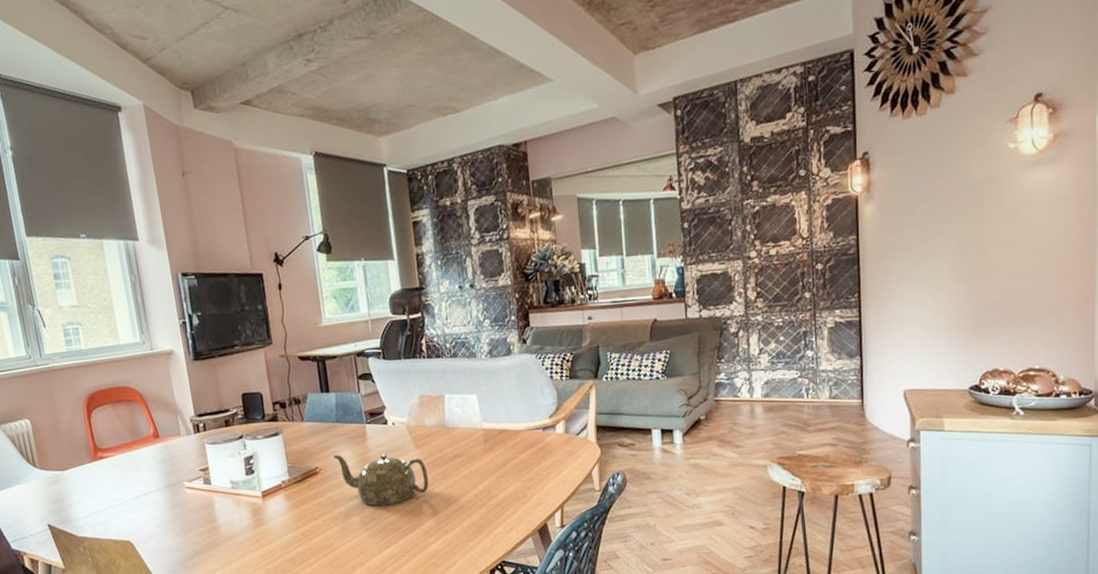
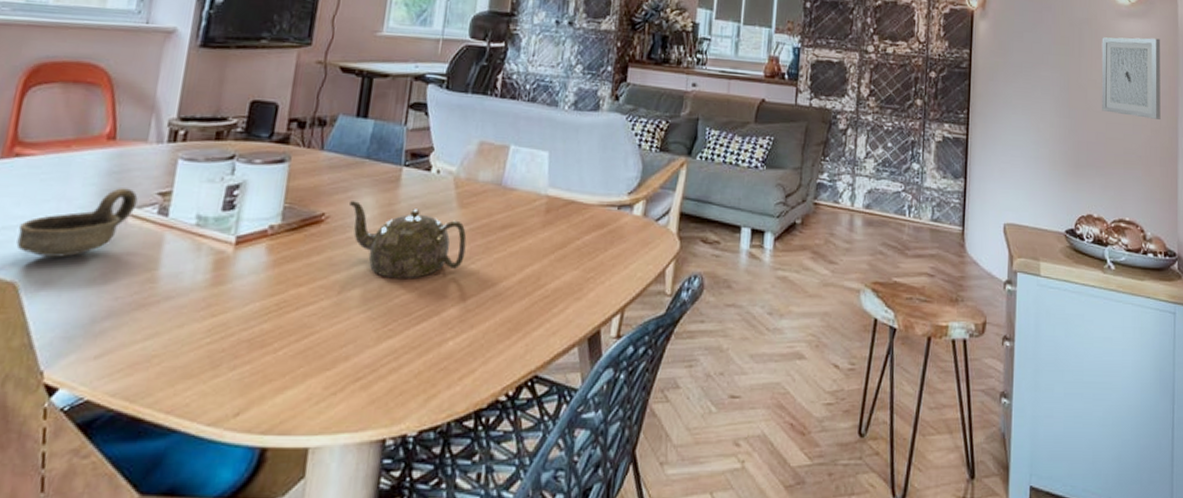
bowl: none [119,469,188,522] -> present [16,188,138,258]
wall art: none [1004,182,1075,269] -> present [1101,37,1161,119]

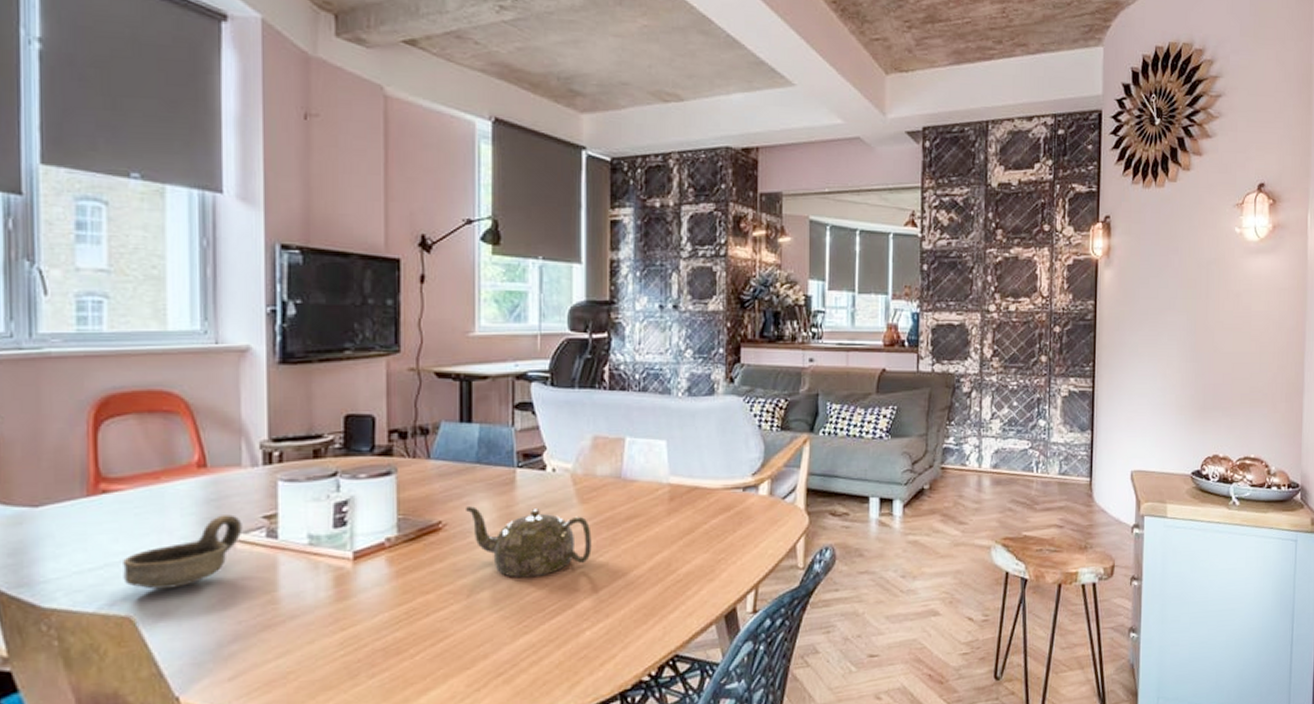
wall art: present [1101,37,1161,119] -> none [1228,273,1289,356]

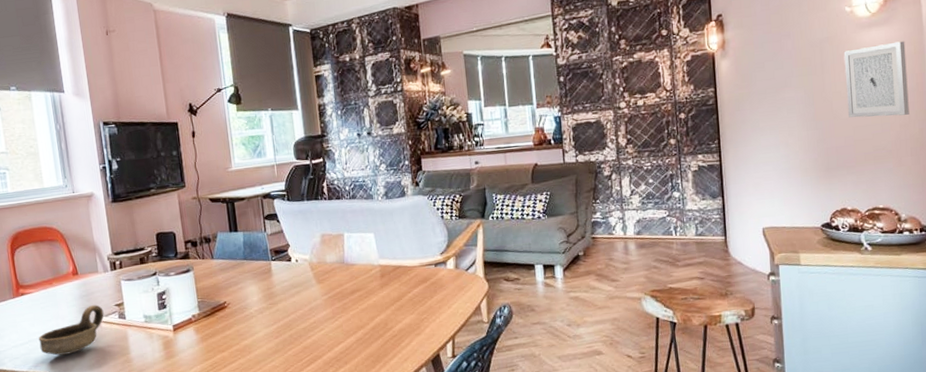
teapot: present [466,506,592,578] -> none [241,289,330,339]
wall art: none [1228,273,1289,356] -> present [843,41,909,118]

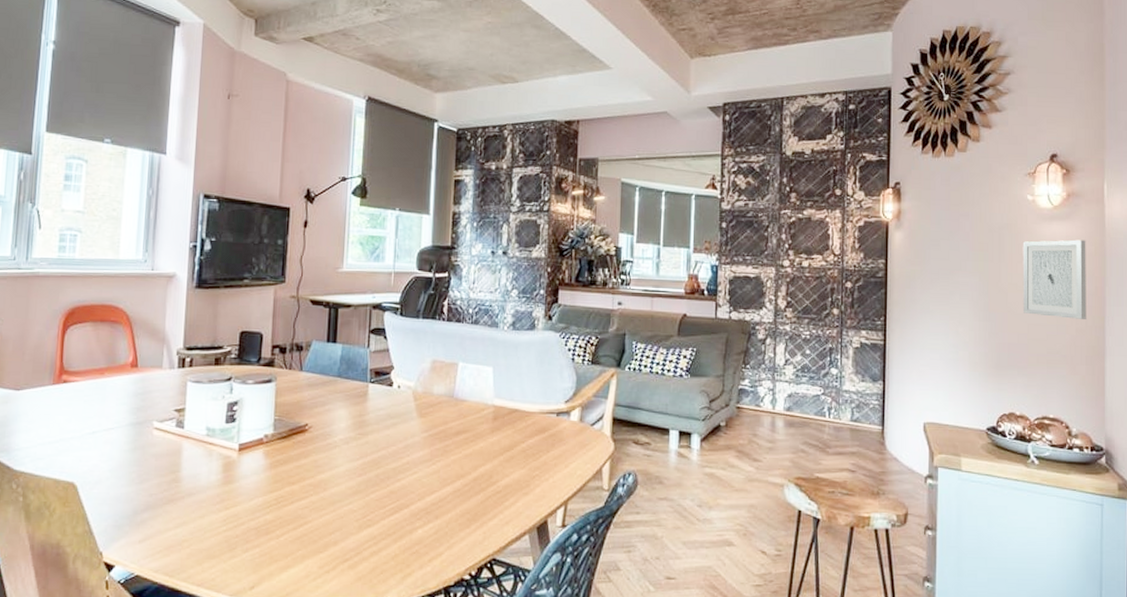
bowl: present [38,305,104,356] -> none [72,406,159,463]

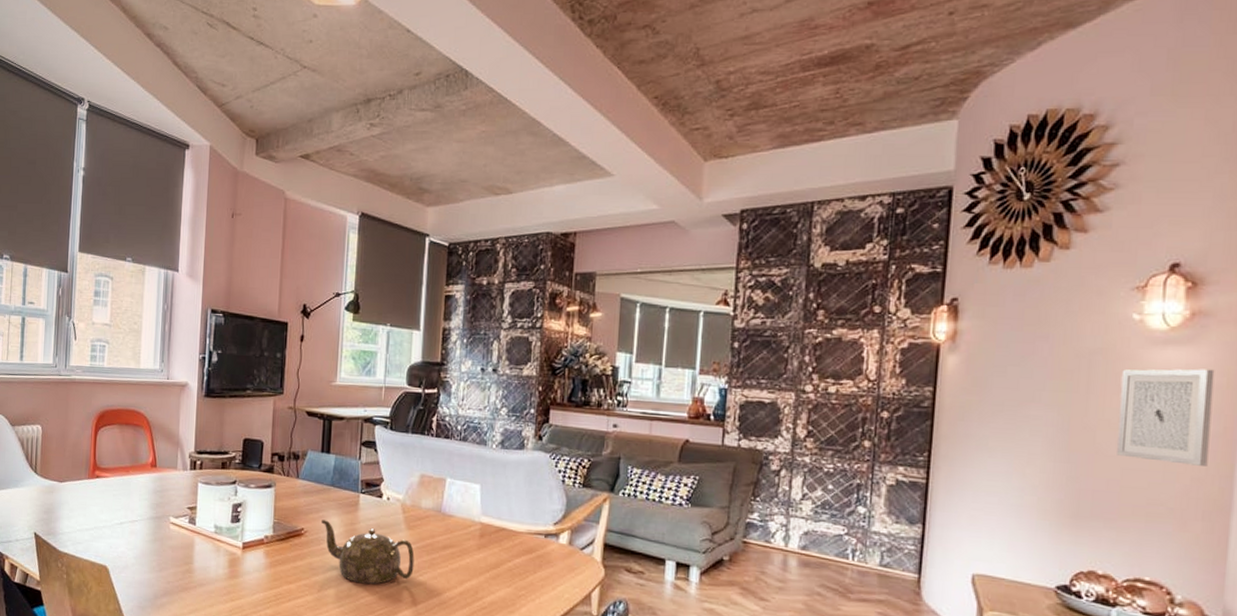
teapot: none [328,413,427,478] -> present [322,520,415,585]

